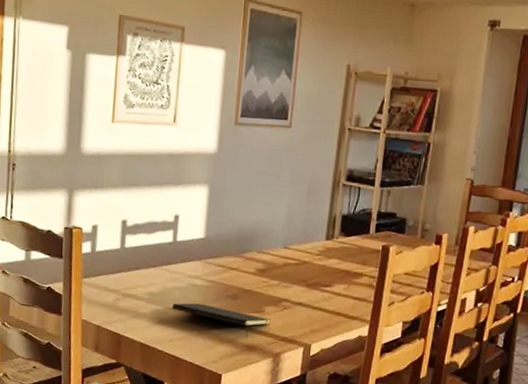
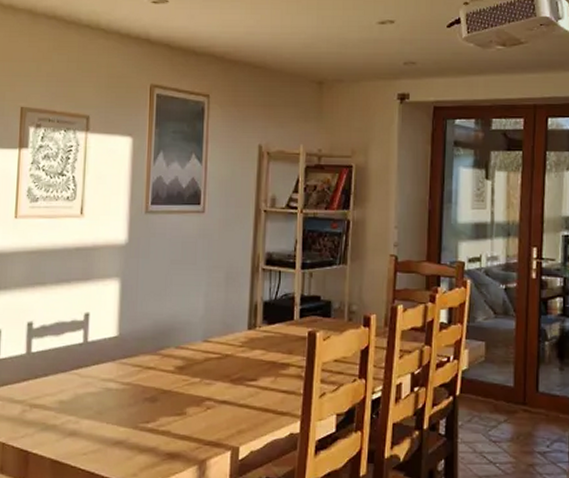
notepad: present [172,303,271,337] -> none [85,409,194,444]

